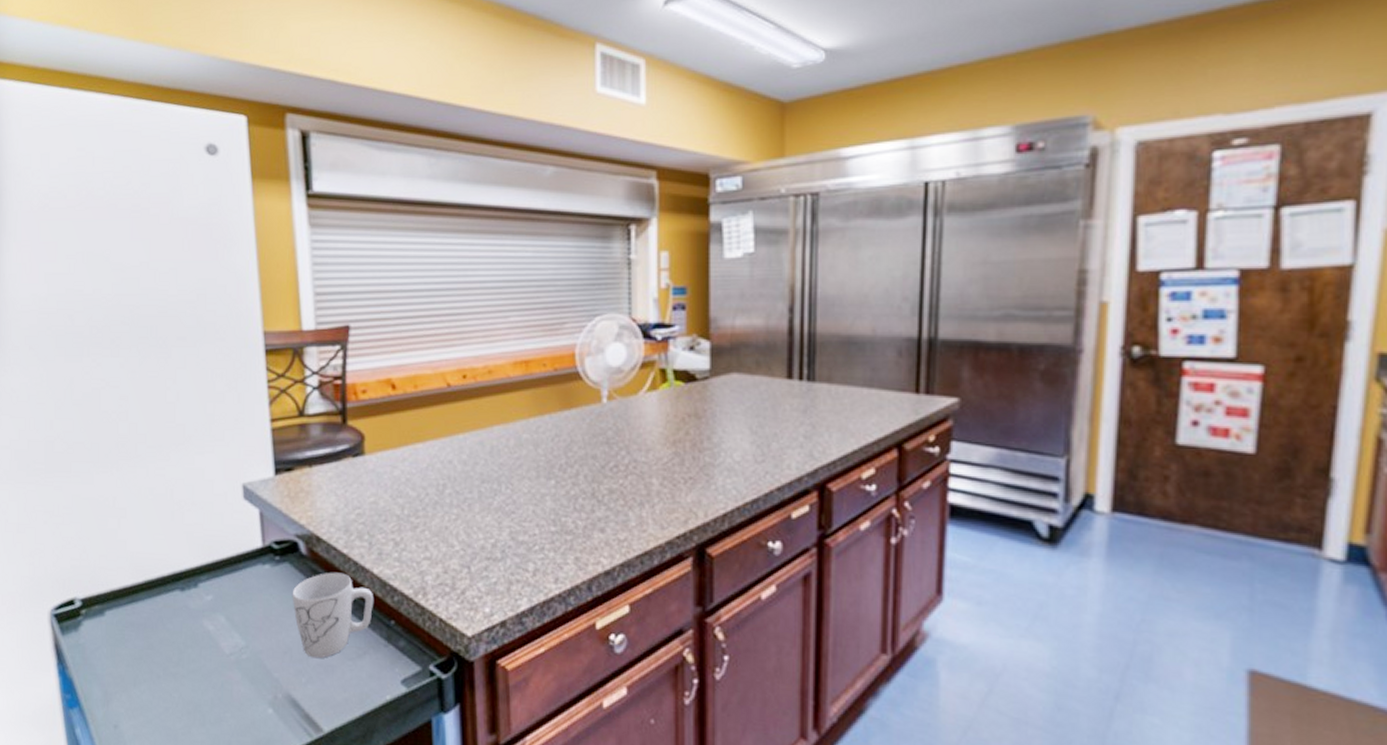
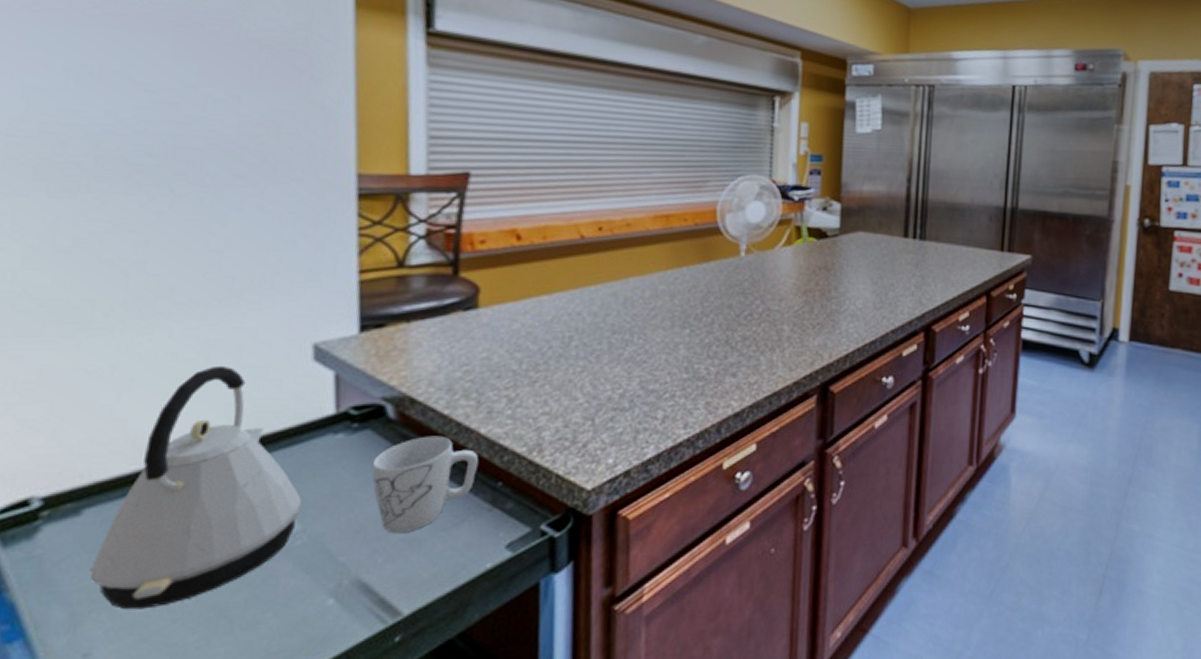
kettle: none [113,500,244,696] -> present [89,365,302,610]

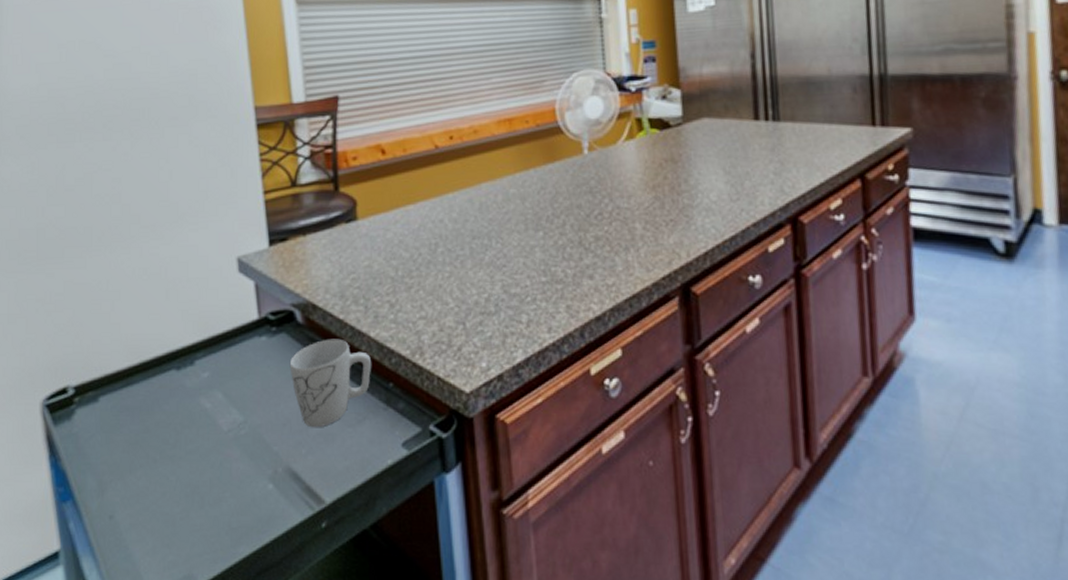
kettle: present [89,365,302,610] -> none [108,278,242,482]

